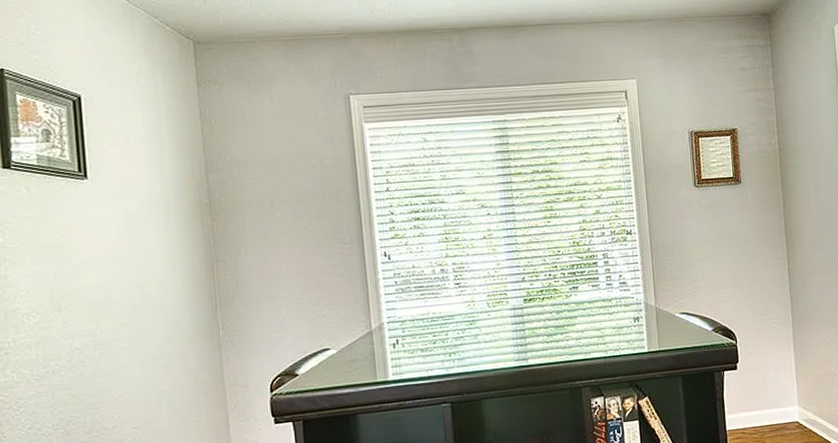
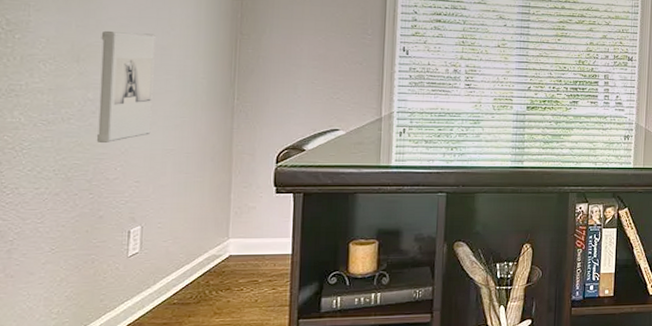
wall sculpture: none [78,272,141,393] -> present [96,30,155,144]

